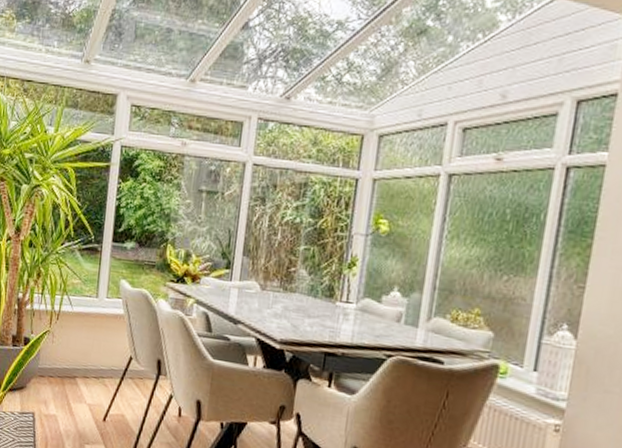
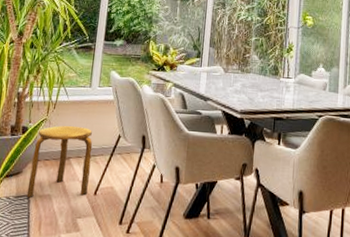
stool: none [31,339,101,420] -> present [26,125,93,197]

